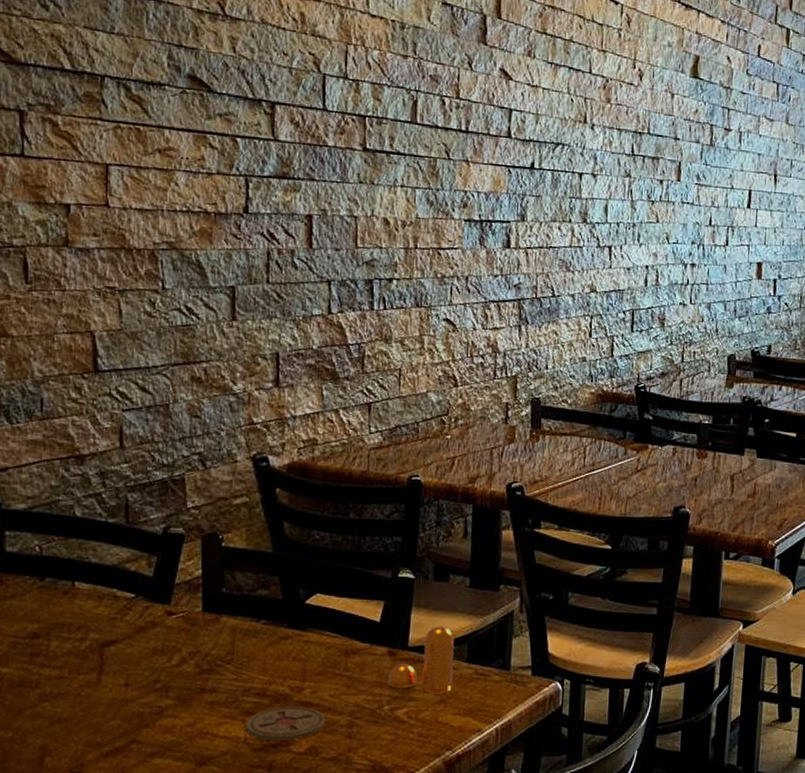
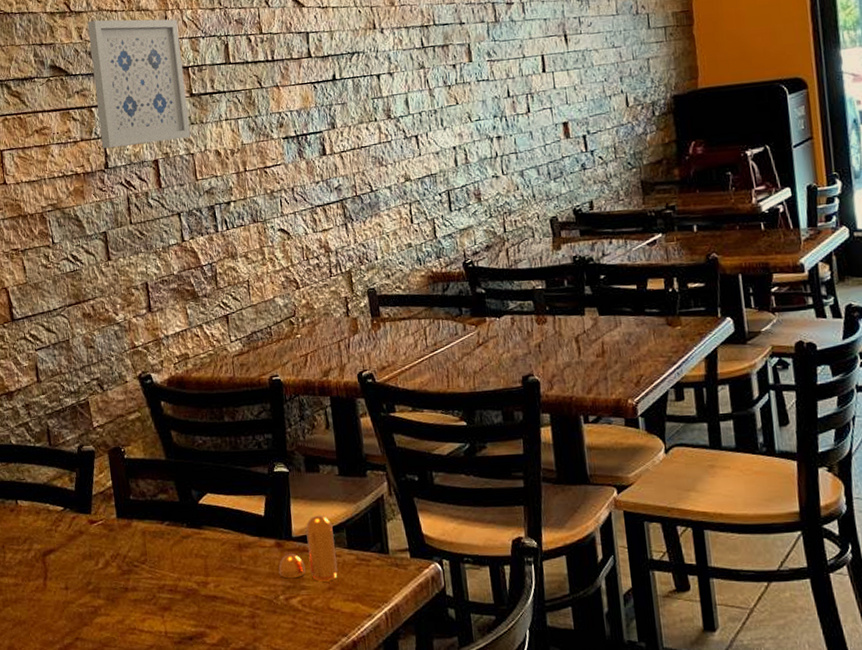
wall art: none [243,32,360,198] -> present [87,19,190,149]
coaster: present [245,706,326,741] -> none [164,600,231,633]

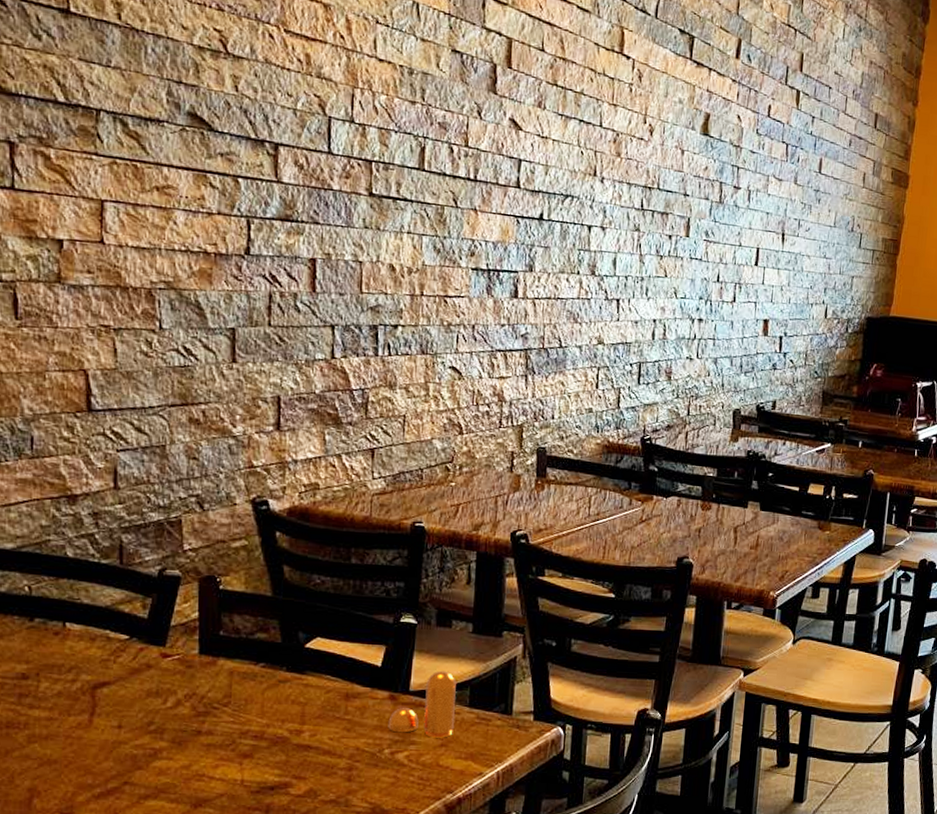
wall art: present [87,19,190,149] -> none [245,71,367,243]

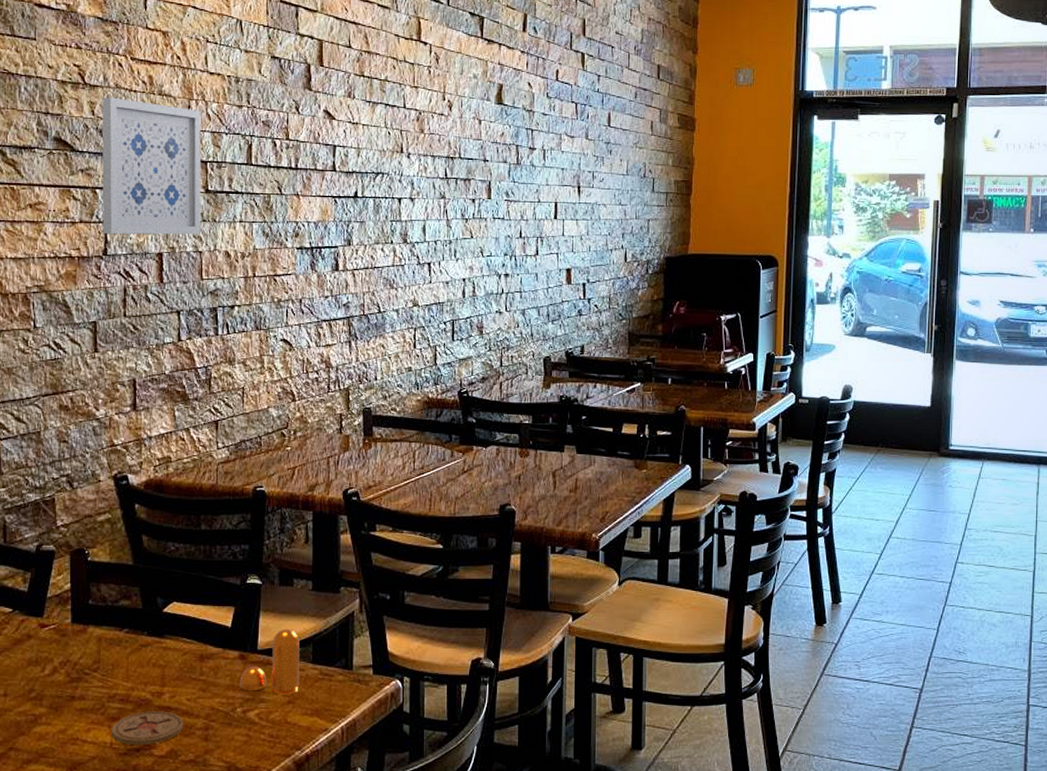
coaster: none [242,749,325,783] -> present [111,711,184,745]
wall art: none [245,71,367,243] -> present [102,97,201,235]

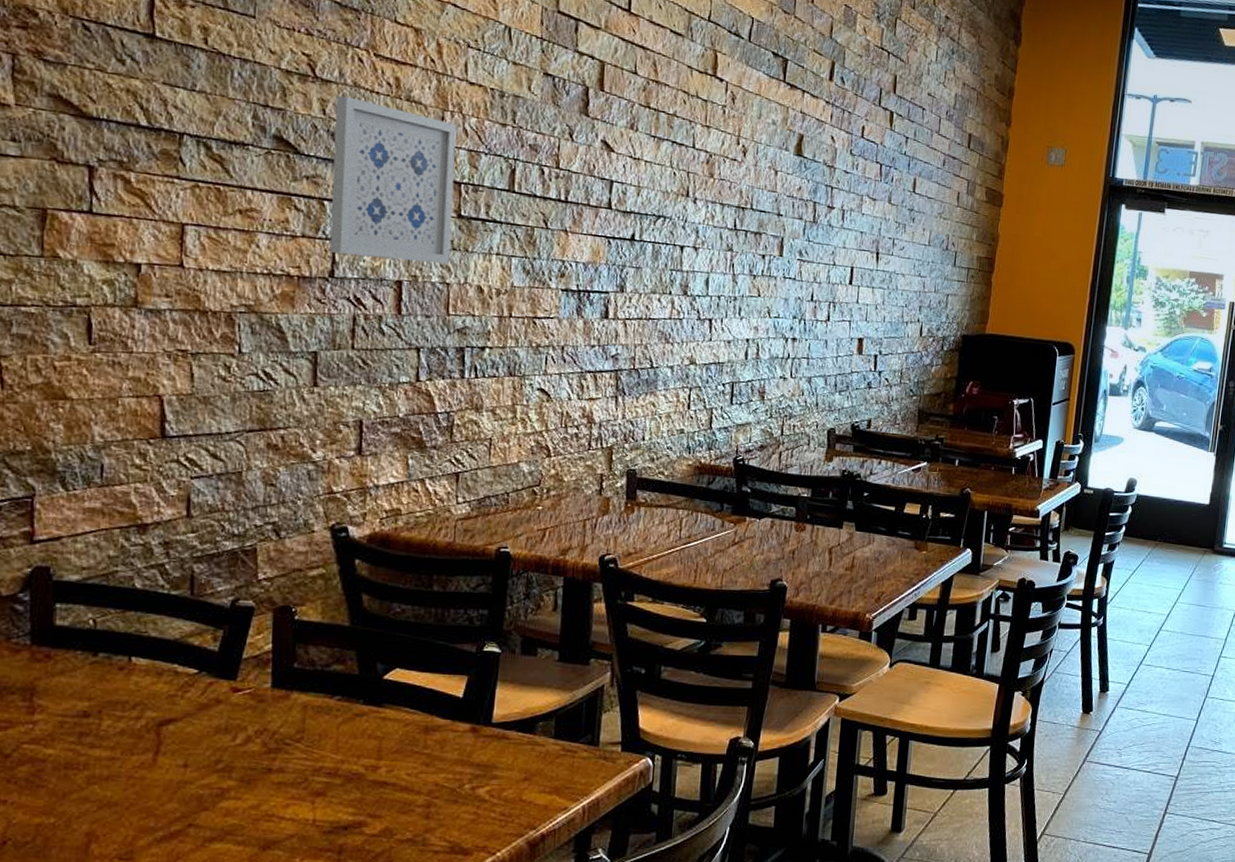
coaster: present [111,711,184,745] -> none [314,786,402,822]
pepper shaker: present [239,629,300,695] -> none [469,701,541,772]

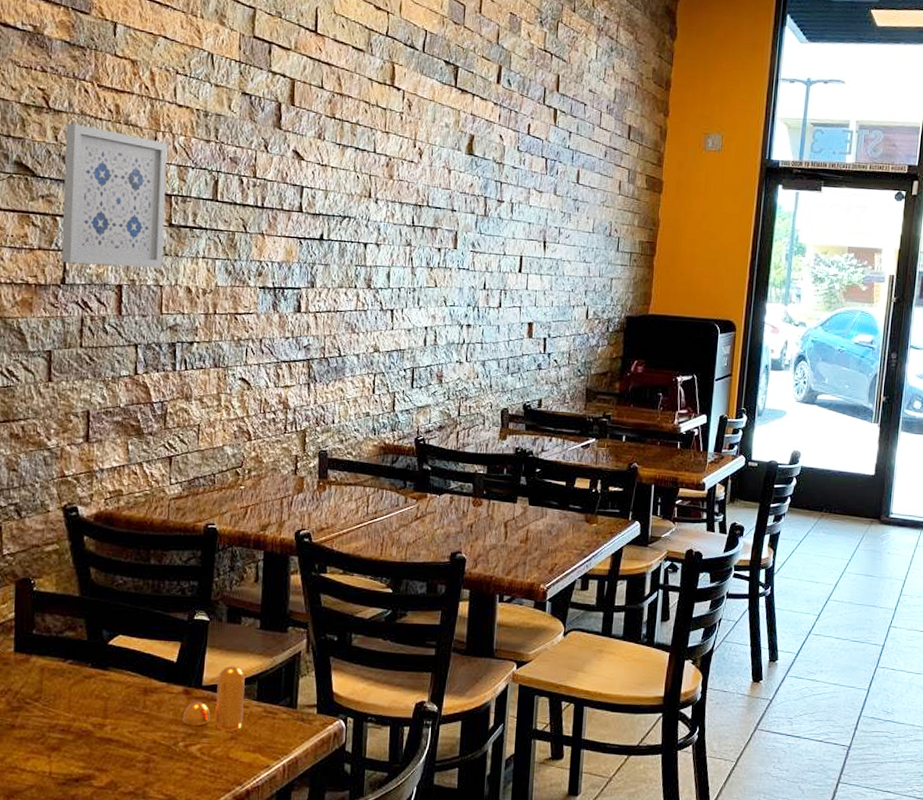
pepper shaker: none [469,701,541,772] -> present [182,665,245,731]

